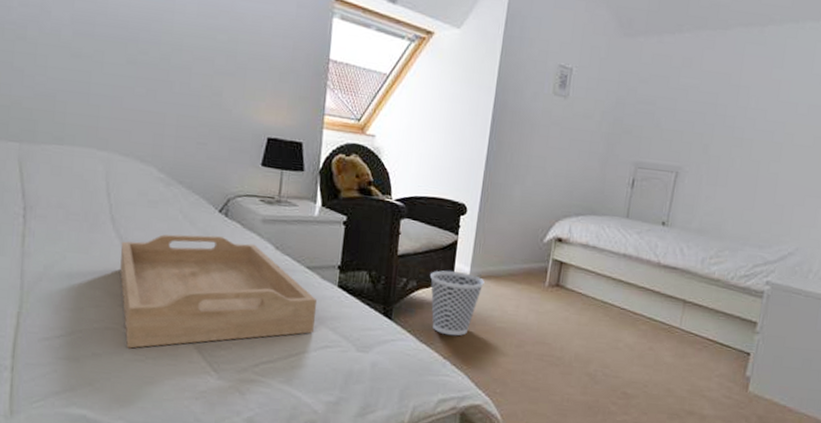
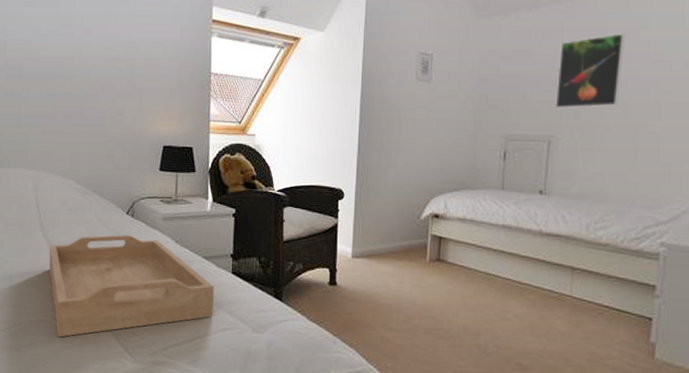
wastebasket: present [430,270,485,336] -> none [315,252,367,314]
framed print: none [686,69,760,144] -> present [555,33,626,108]

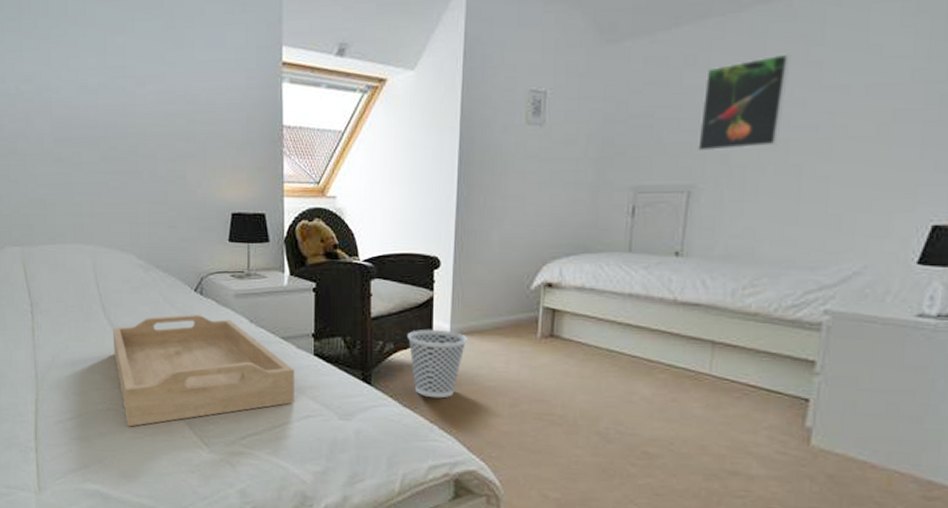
wastebasket: none [315,252,367,314] -> present [408,330,467,399]

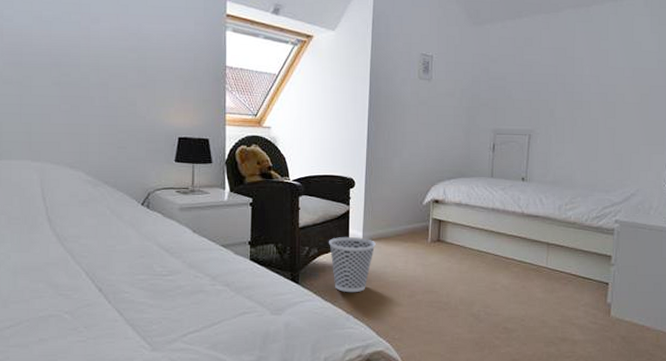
serving tray: present [112,315,294,427] -> none [58,226,232,331]
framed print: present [698,53,791,151] -> none [535,43,590,106]

